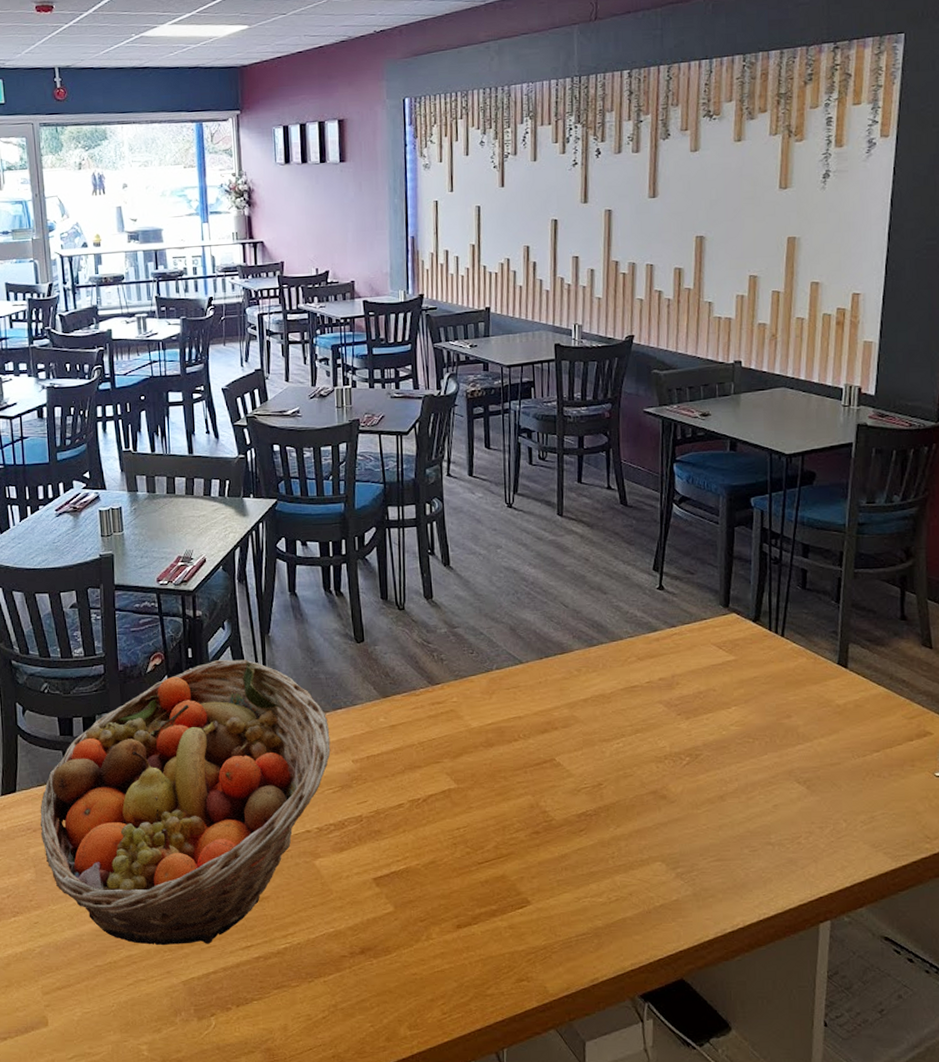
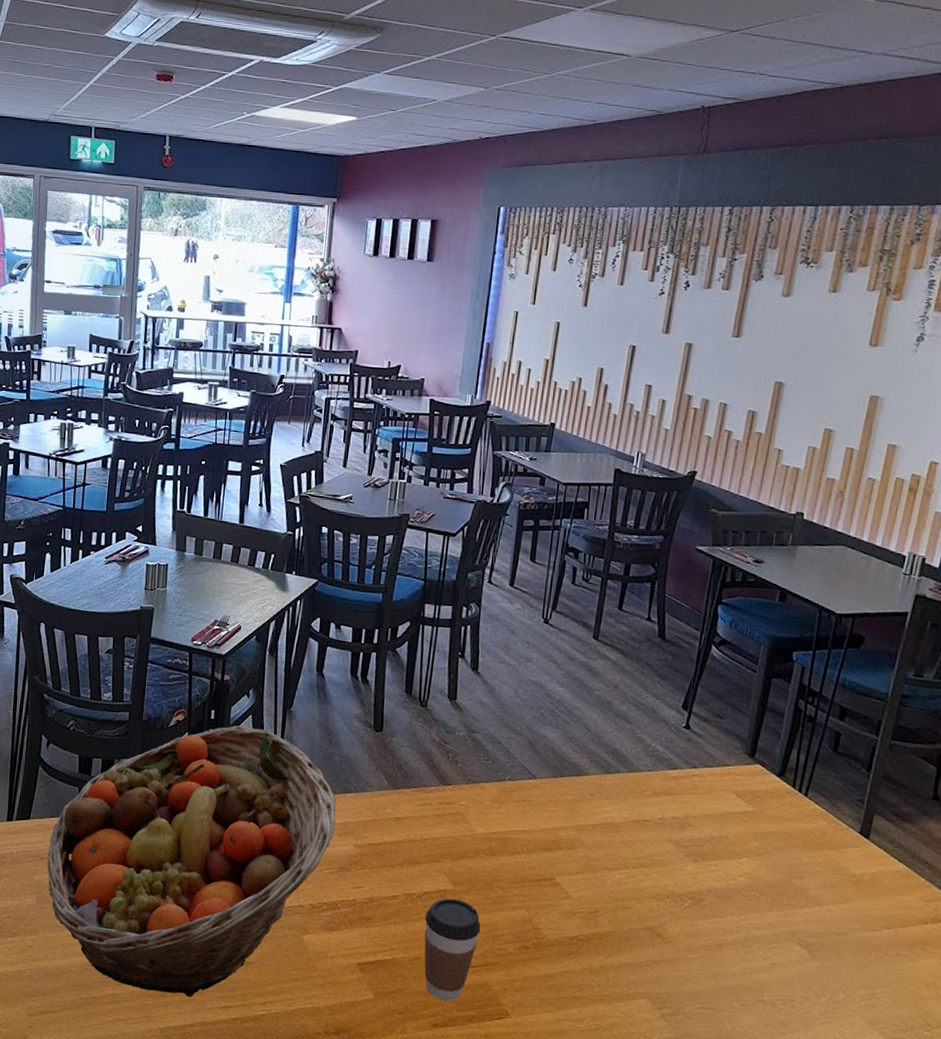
coffee cup: none [433,796,490,900] -> present [424,898,481,1002]

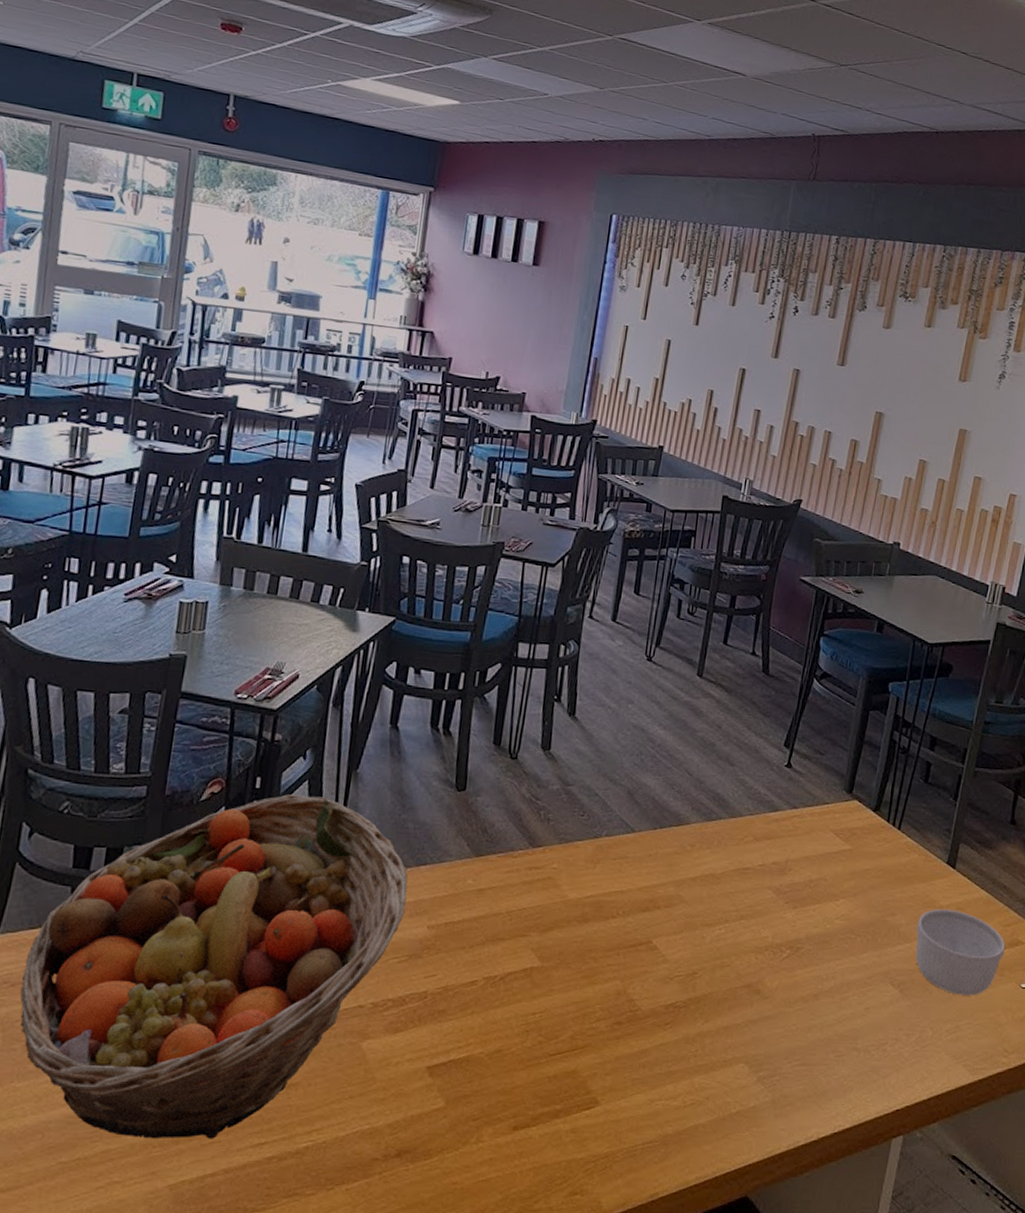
coffee cup: present [424,898,481,1002] -> none [504,976,571,1098]
ramekin: none [825,877,927,966] -> present [915,908,1005,996]

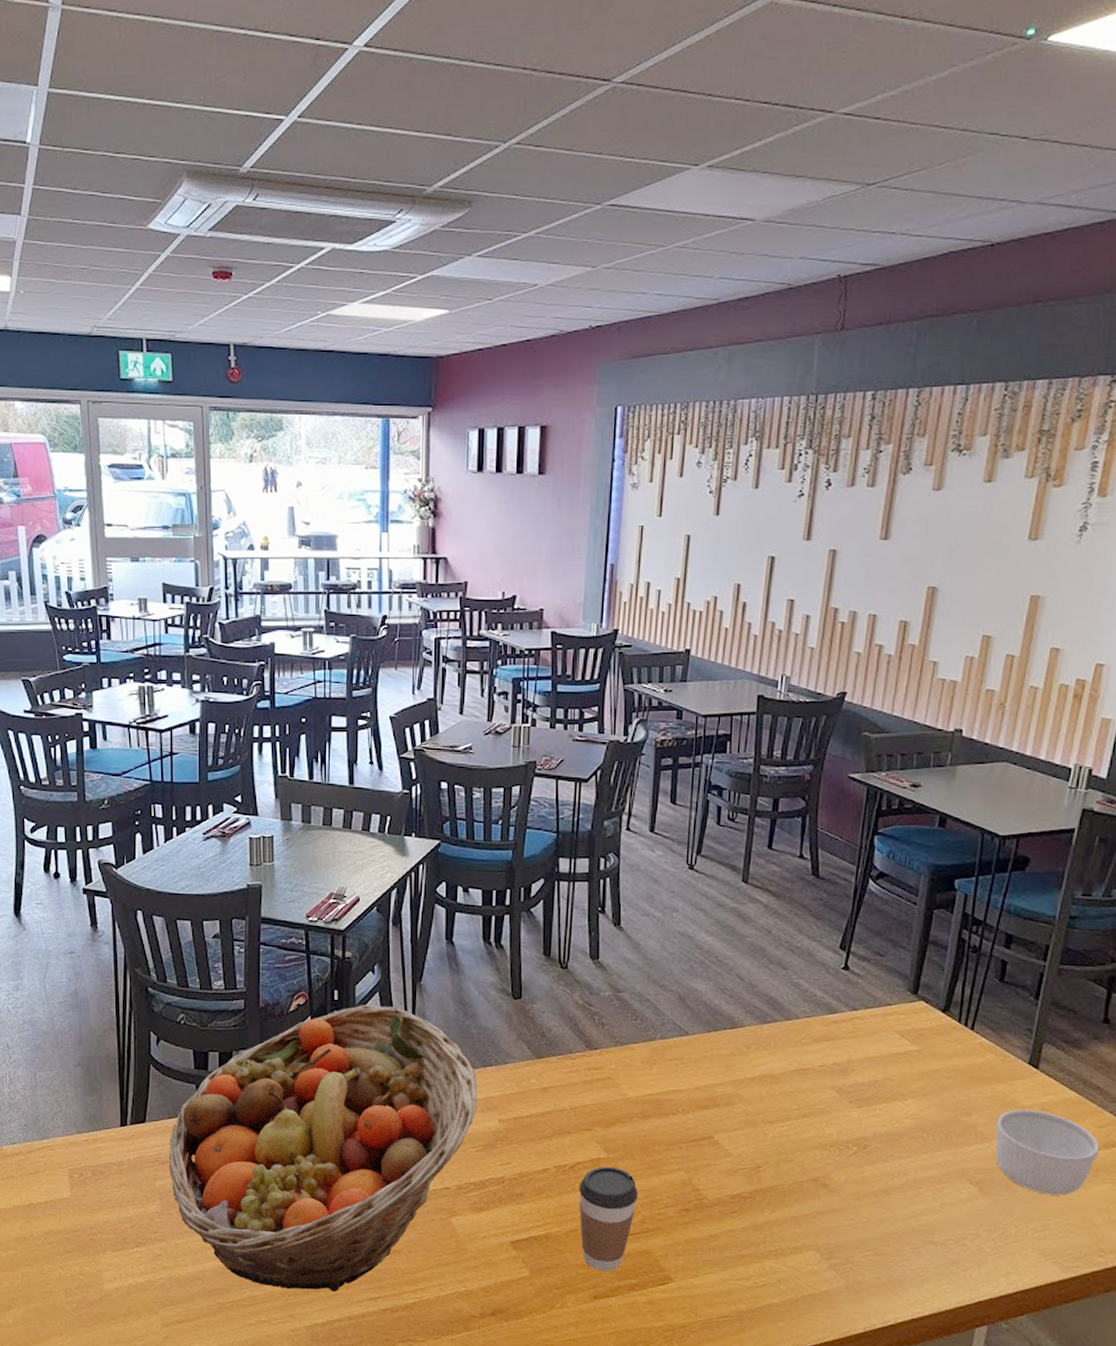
coffee cup: none [504,976,571,1098] -> present [578,1166,638,1272]

